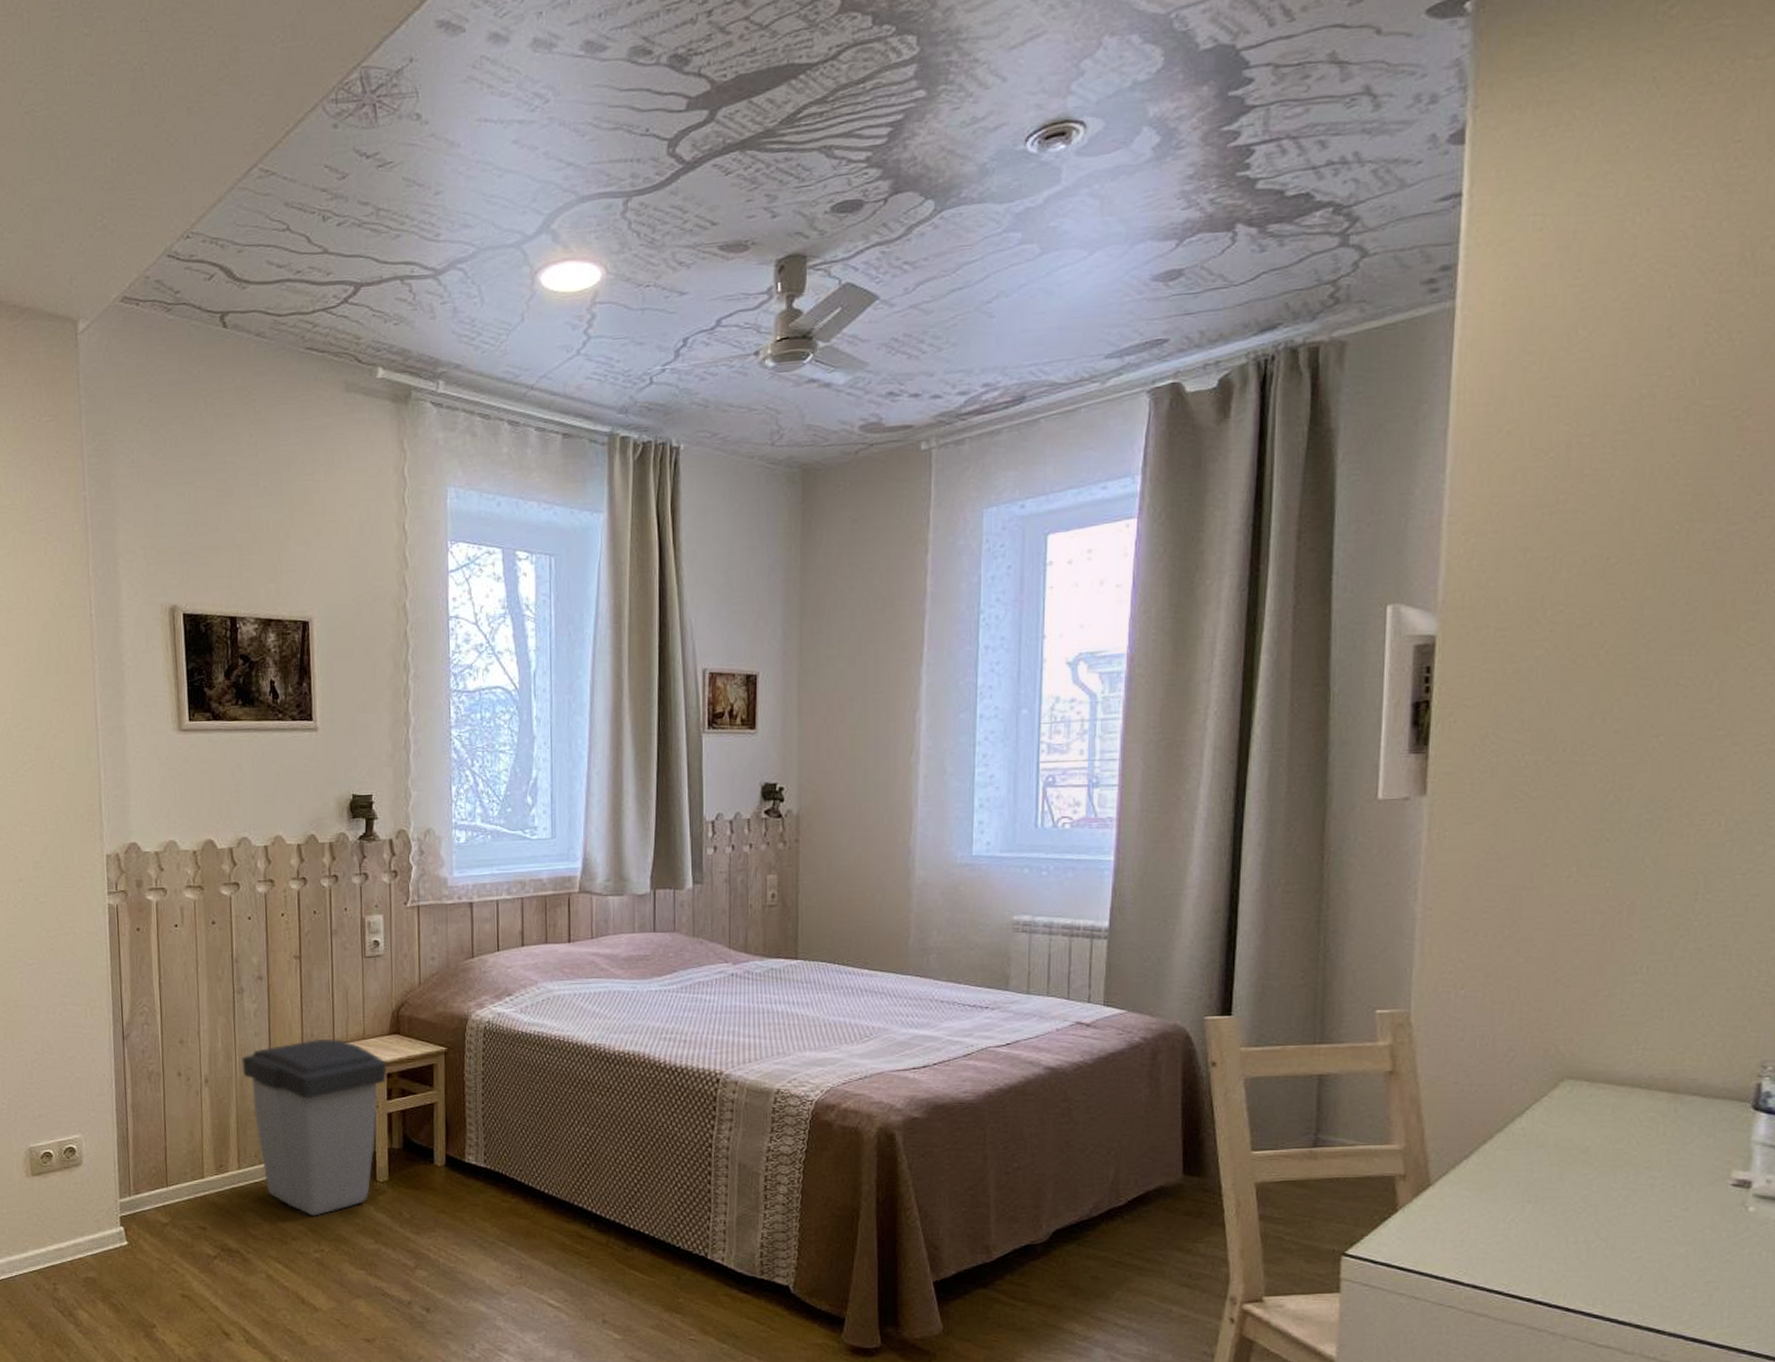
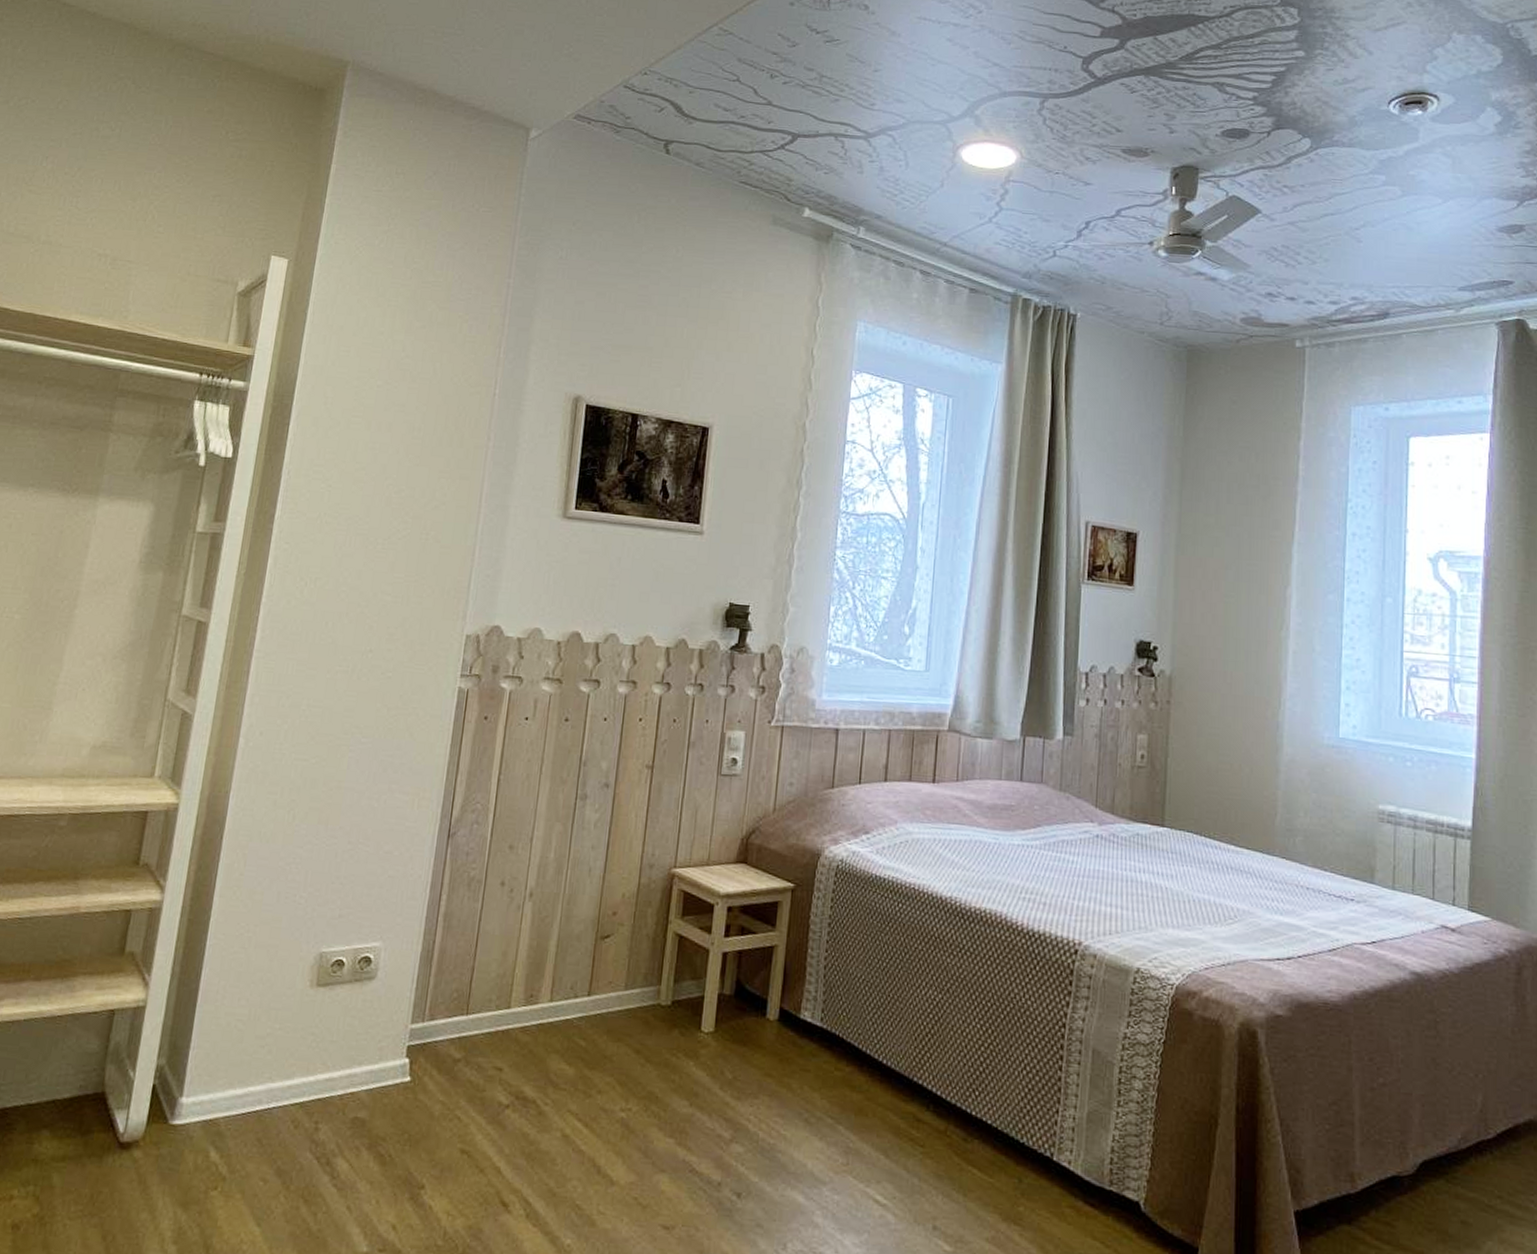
trash can: present [242,1038,387,1216] -> none [572,860,729,1067]

